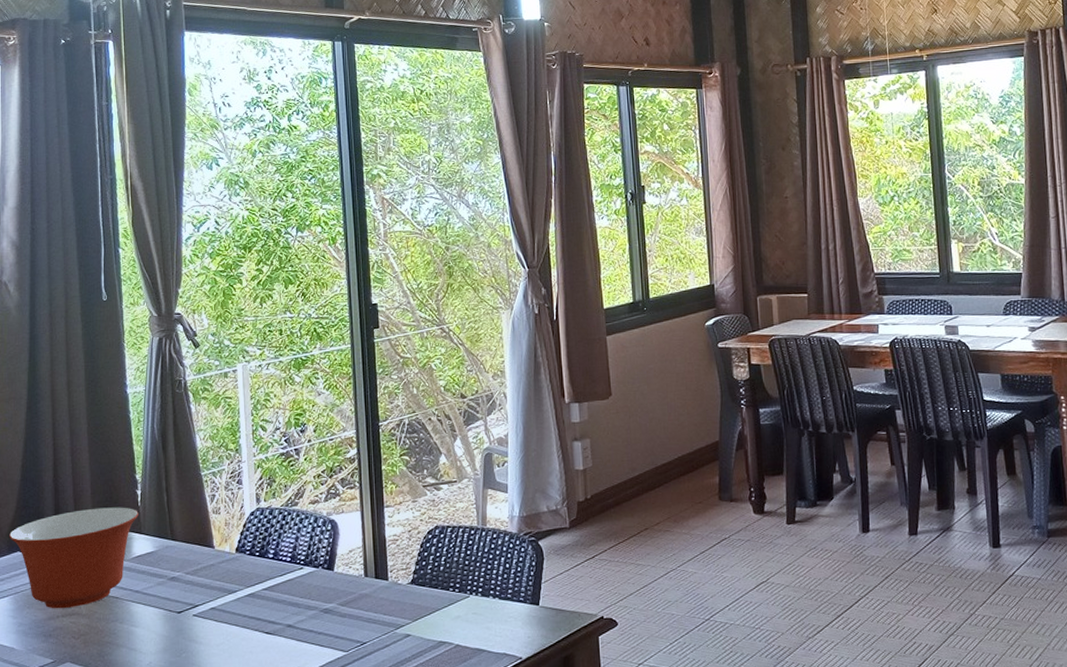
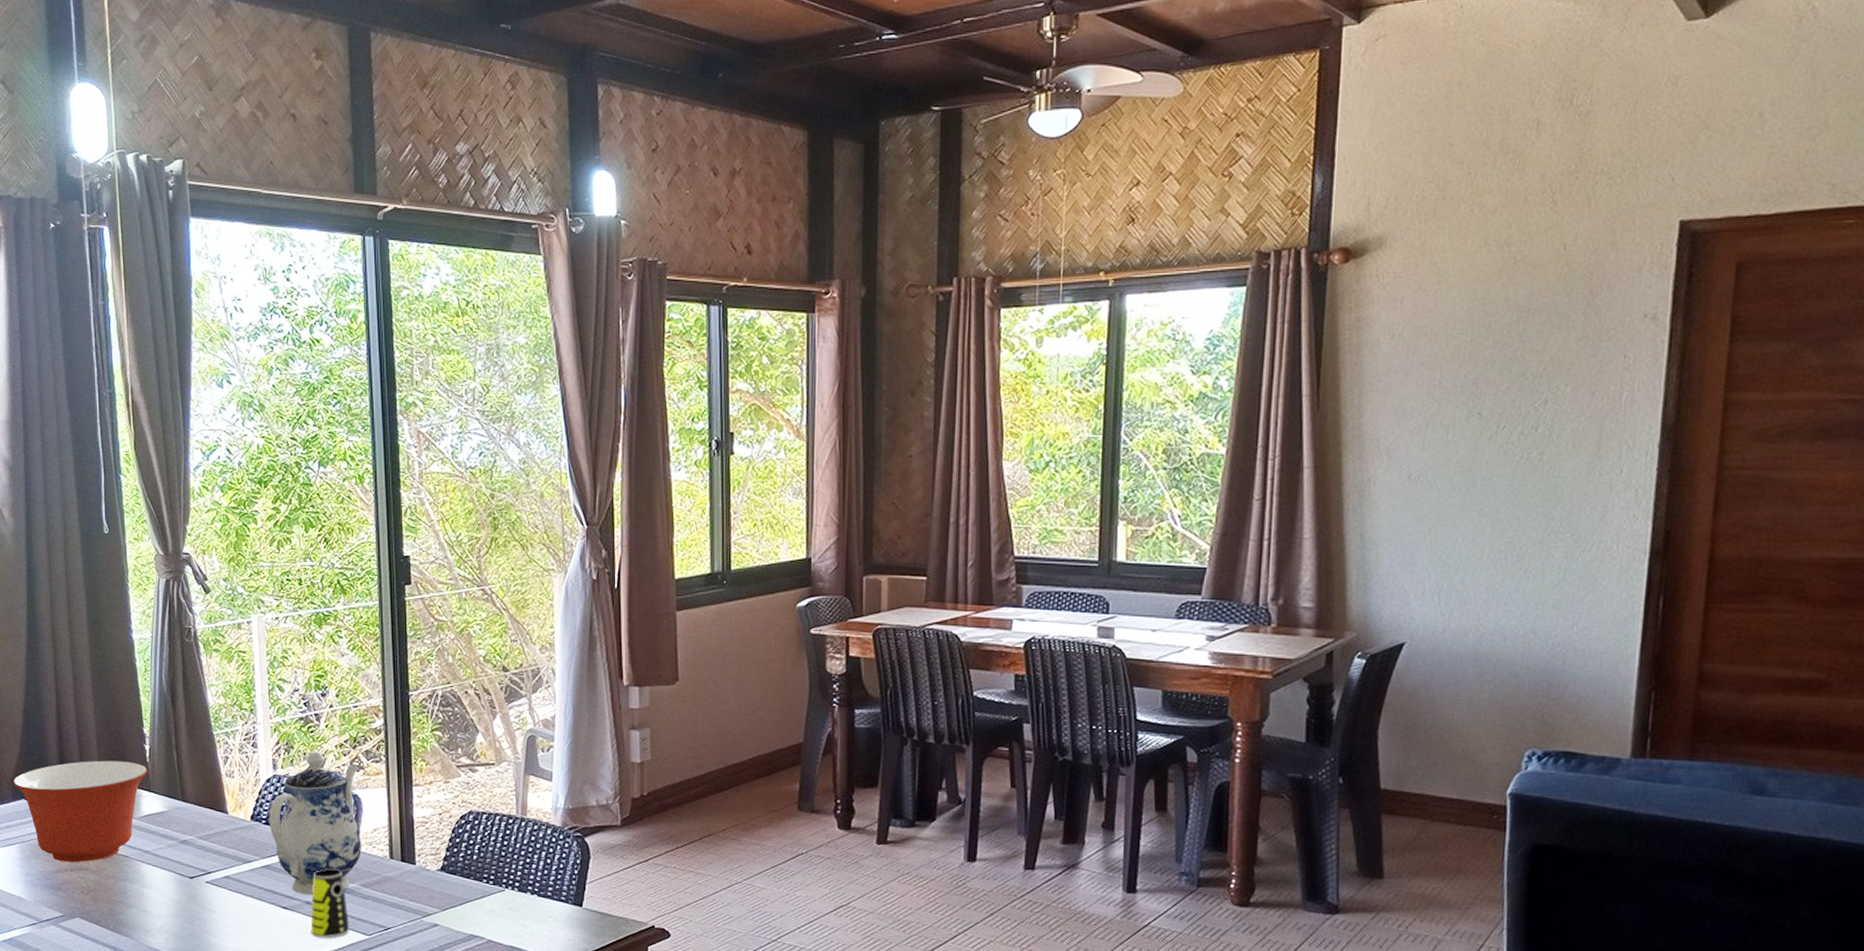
teapot: none [253,483,339,619] -> present [269,751,361,895]
cup: none [292,590,329,659] -> present [311,868,350,938]

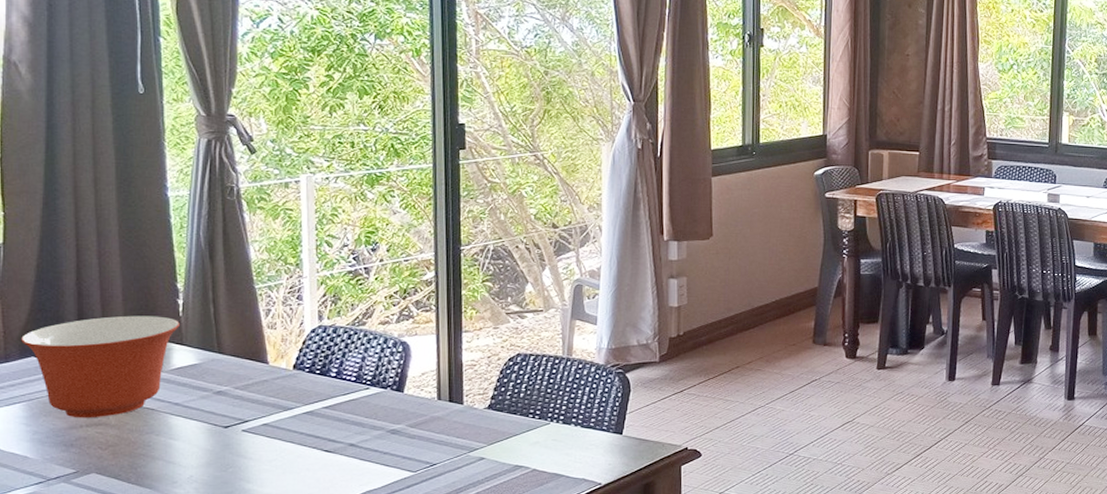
teapot: present [269,751,361,895] -> none [313,302,409,438]
cup: present [311,868,350,938] -> none [354,411,395,477]

